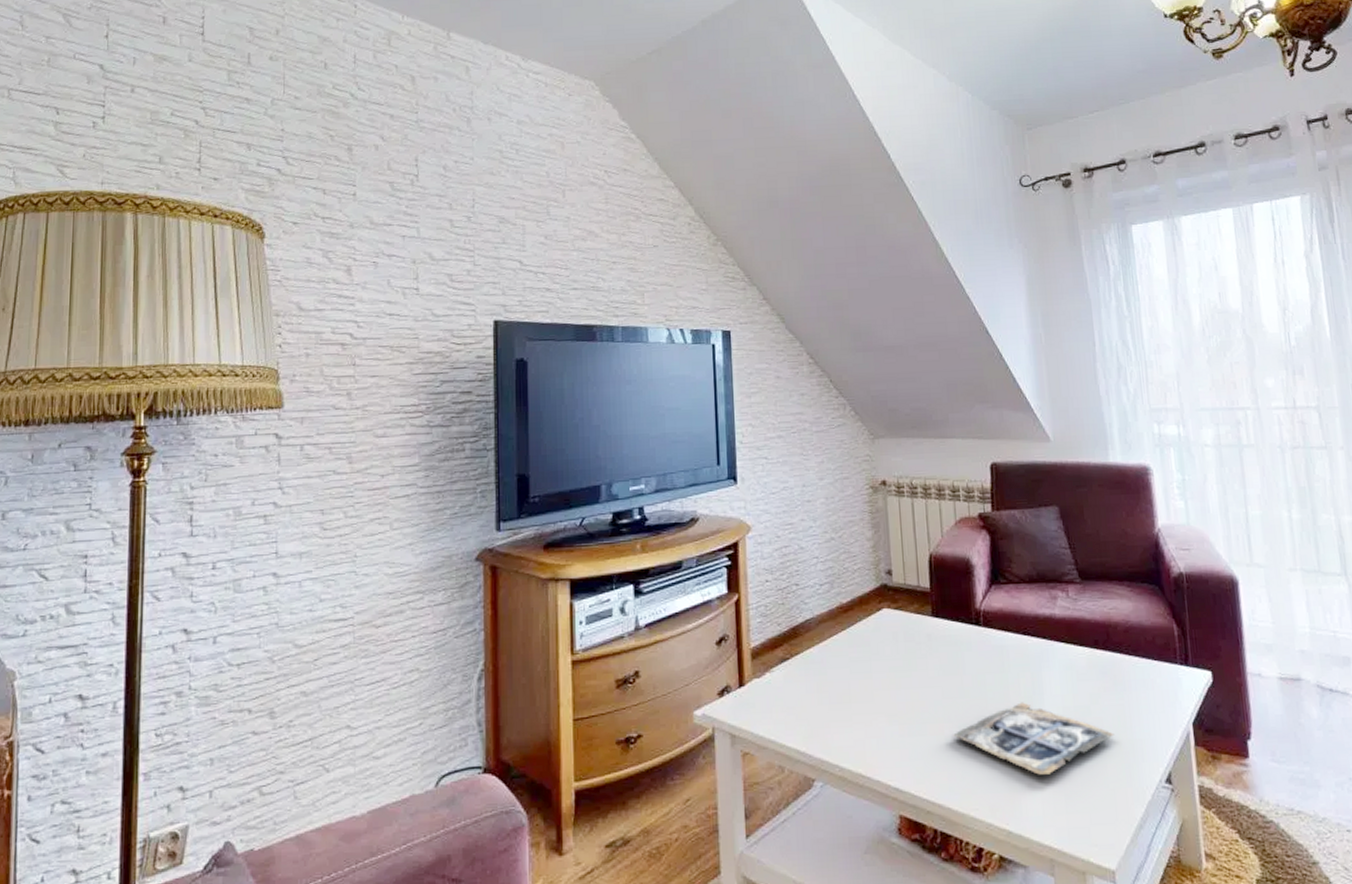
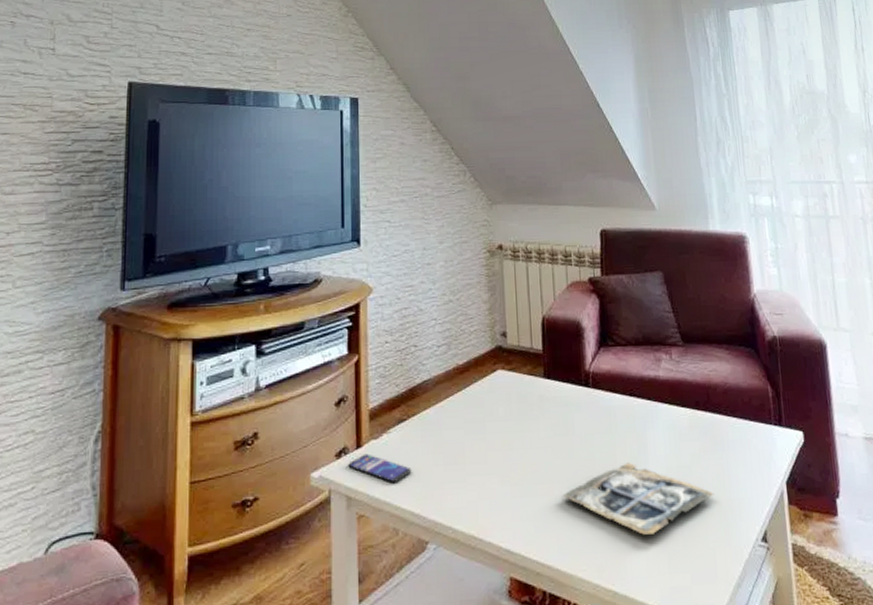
smartphone: none [731,692,797,721] -> present [348,453,412,482]

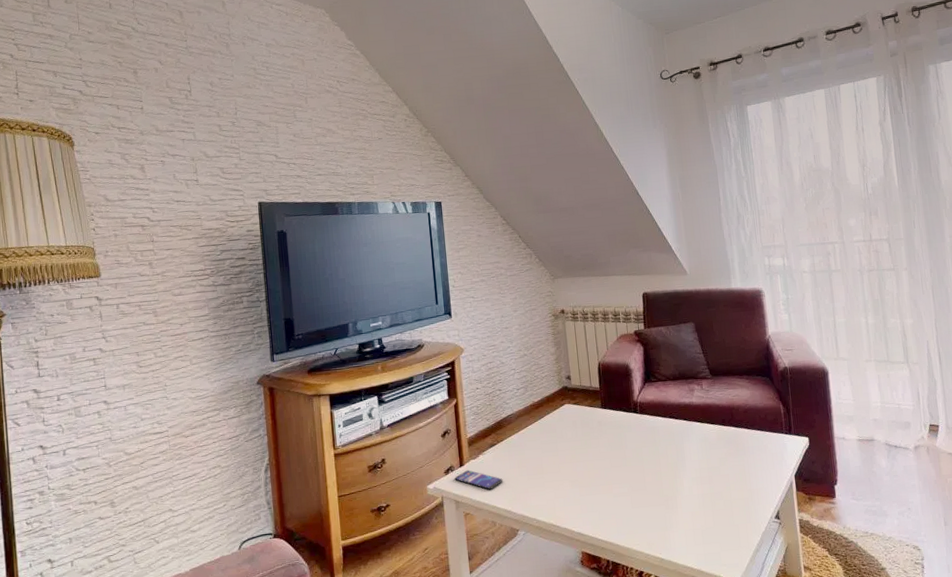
magazine: present [562,462,714,535] -> none [619,466,738,518]

